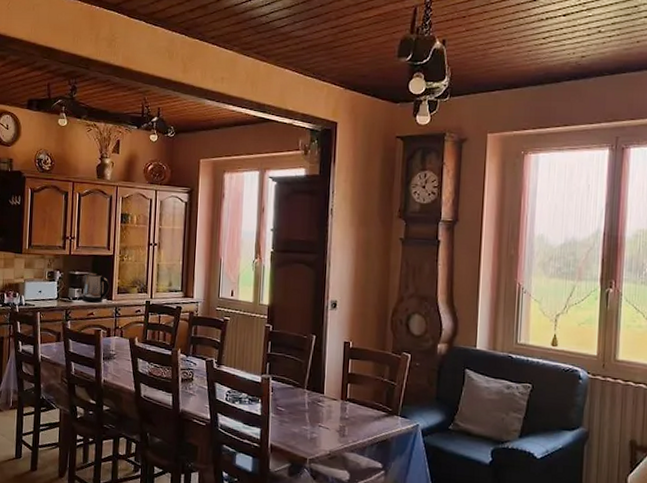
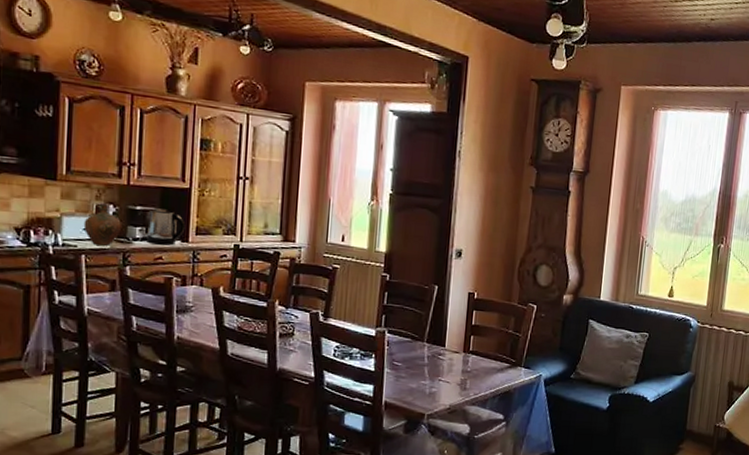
ceramic jug: none [39,270,65,305] -> present [83,203,121,246]

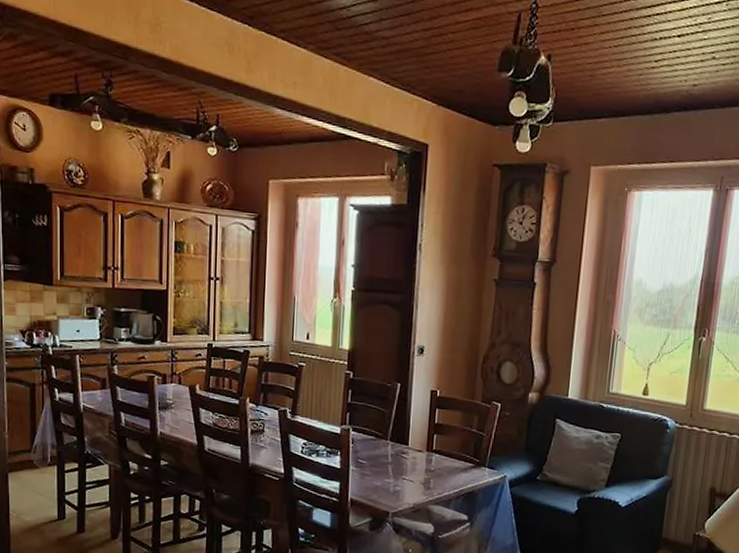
ceramic jug: present [83,203,121,246] -> none [77,306,109,346]

